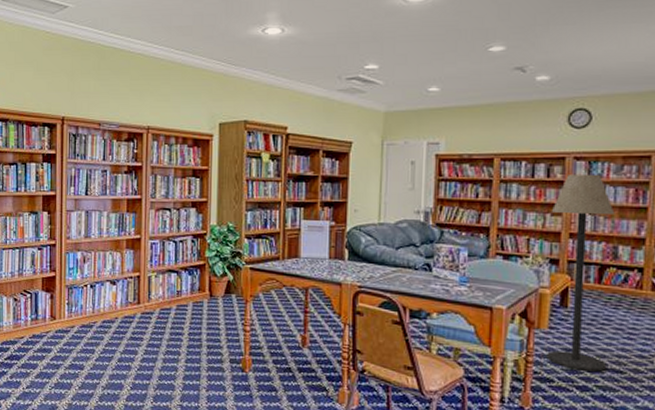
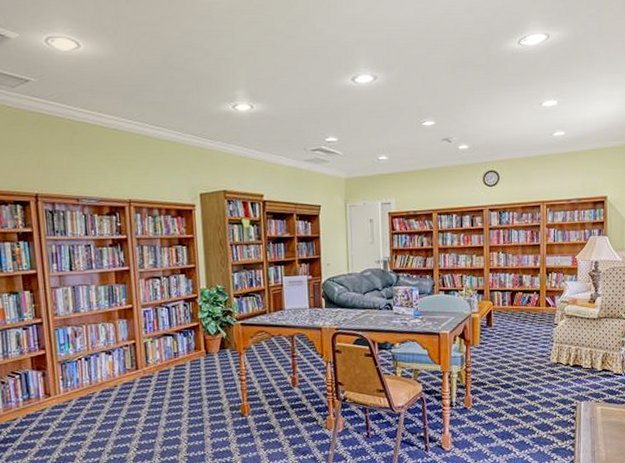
floor lamp: present [547,173,615,372] -> none [477,221,520,373]

